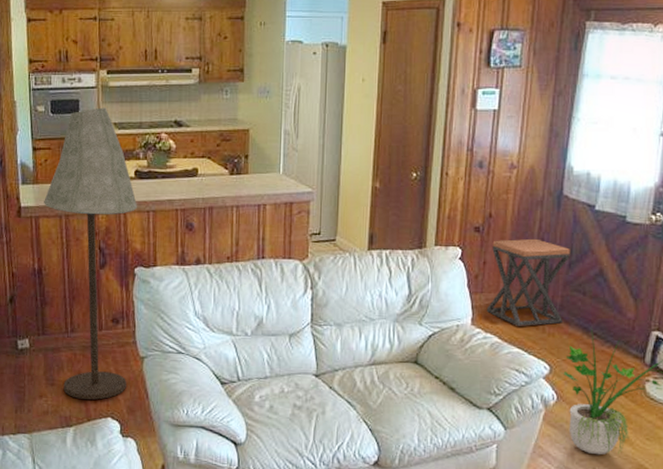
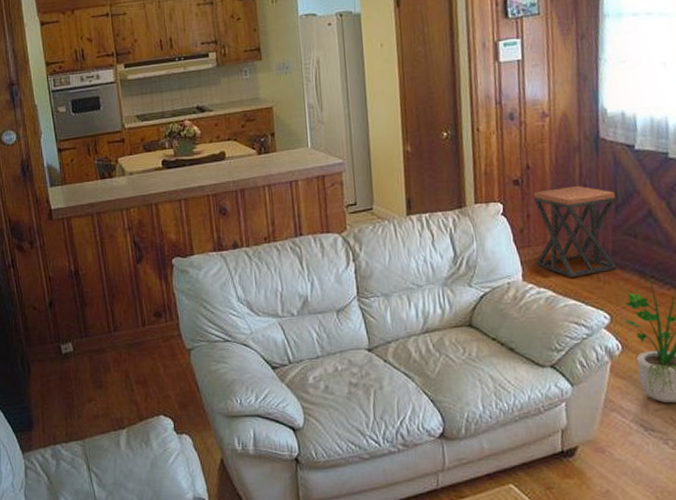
floor lamp: present [44,107,138,400] -> none [74,101,176,399]

